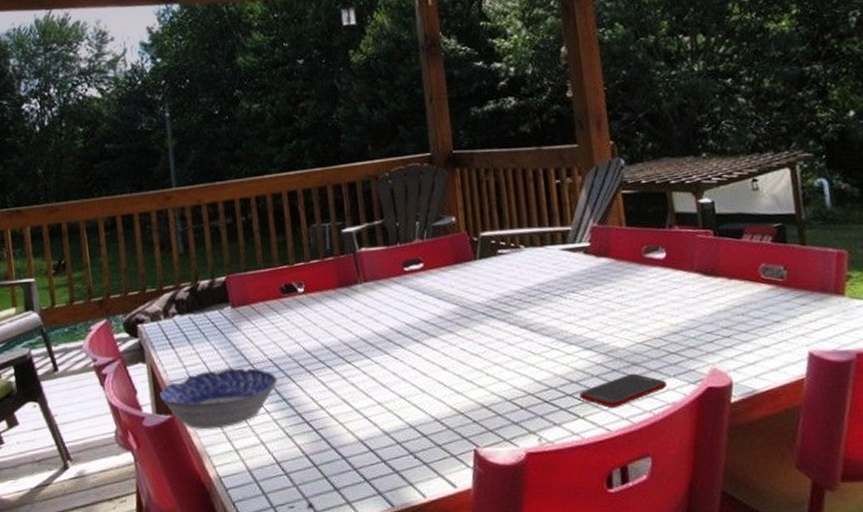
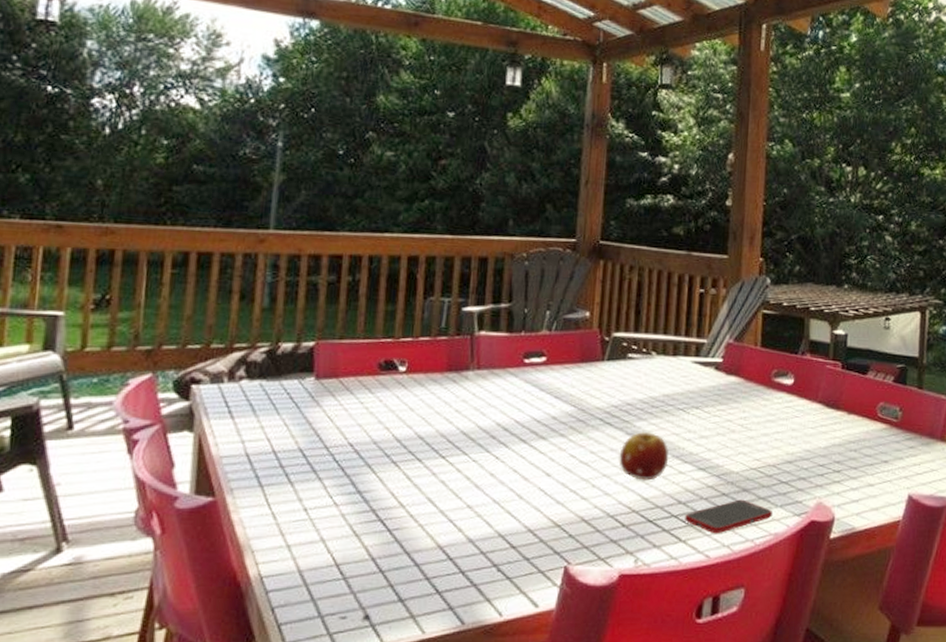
bowl: present [159,368,278,430] -> none [203,449,356,519]
fruit: none [506,320,555,365] -> present [619,432,669,481]

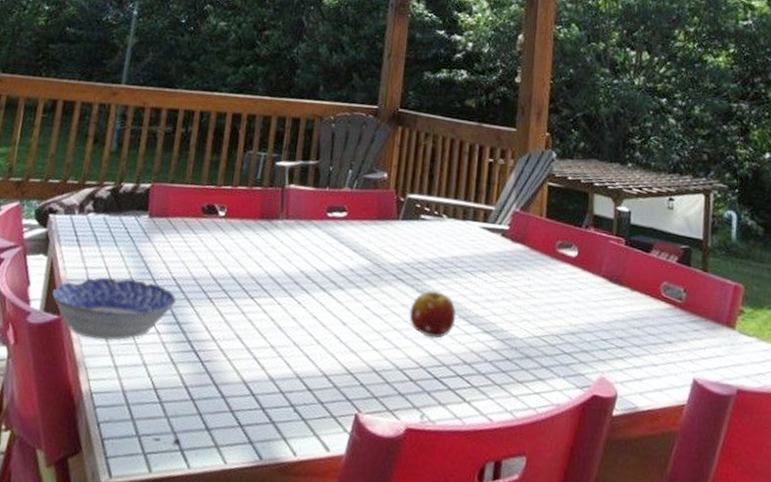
bowl: none [203,449,356,519] -> present [52,277,177,341]
cell phone: present [685,499,772,534] -> none [469,366,555,399]

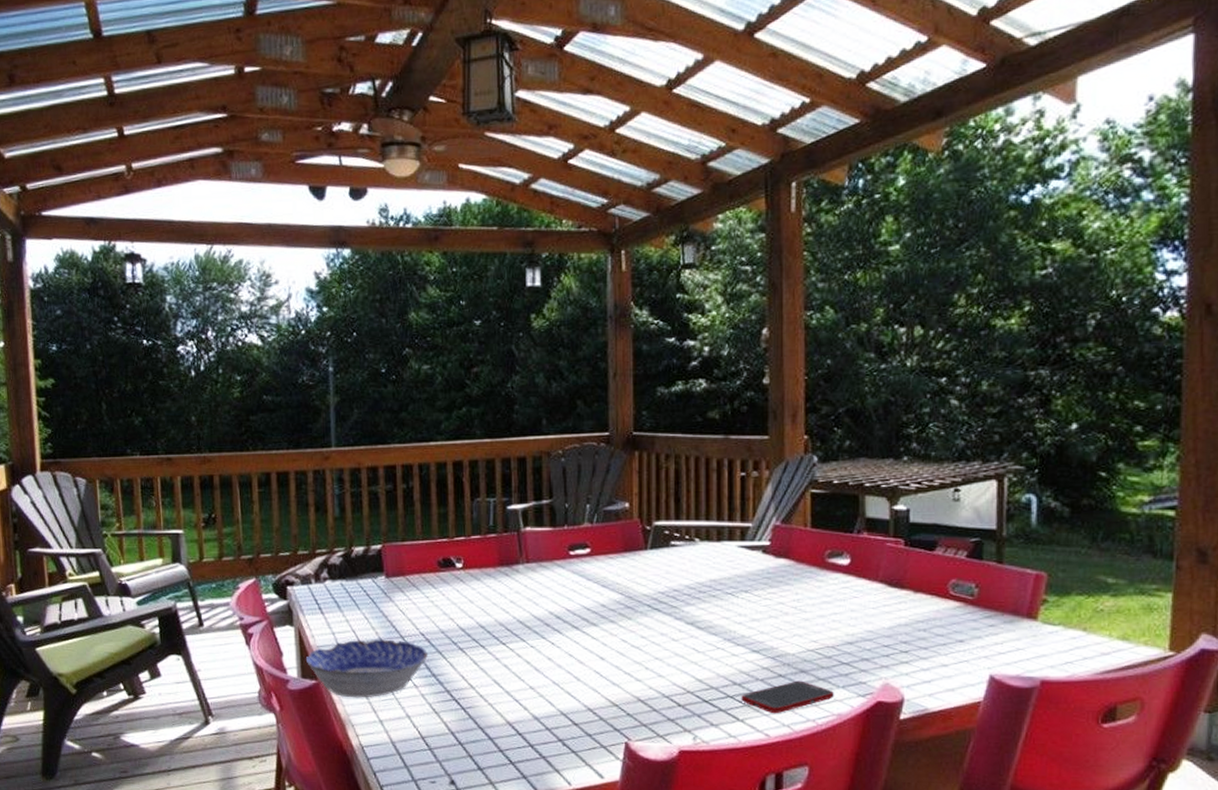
fruit: present [409,290,456,338] -> none [670,617,721,663]
cell phone: none [469,366,555,399] -> present [741,680,834,714]

